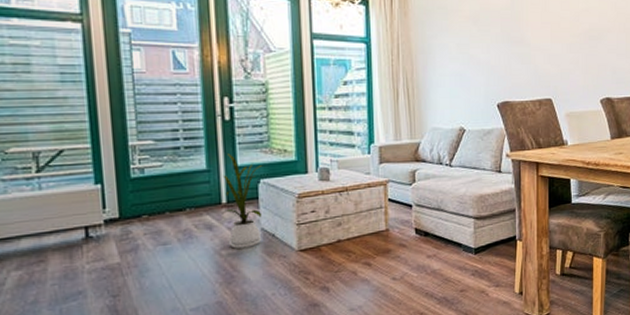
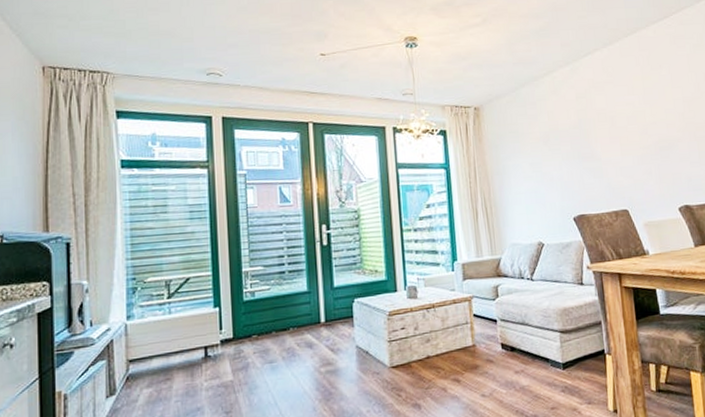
house plant: present [222,154,263,249] -> none [321,276,357,366]

